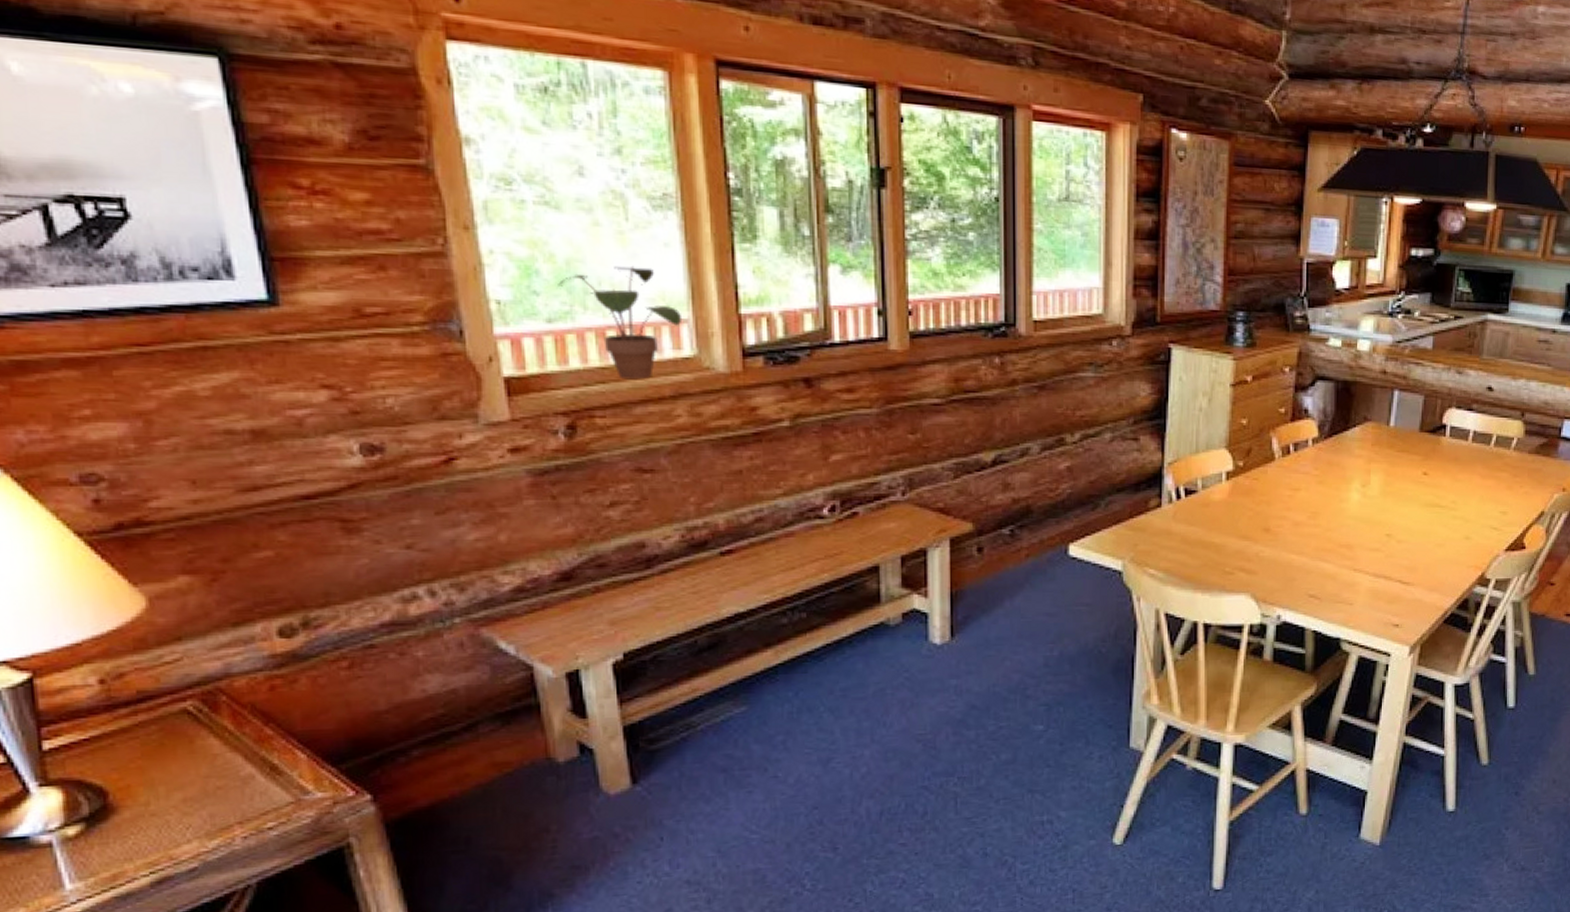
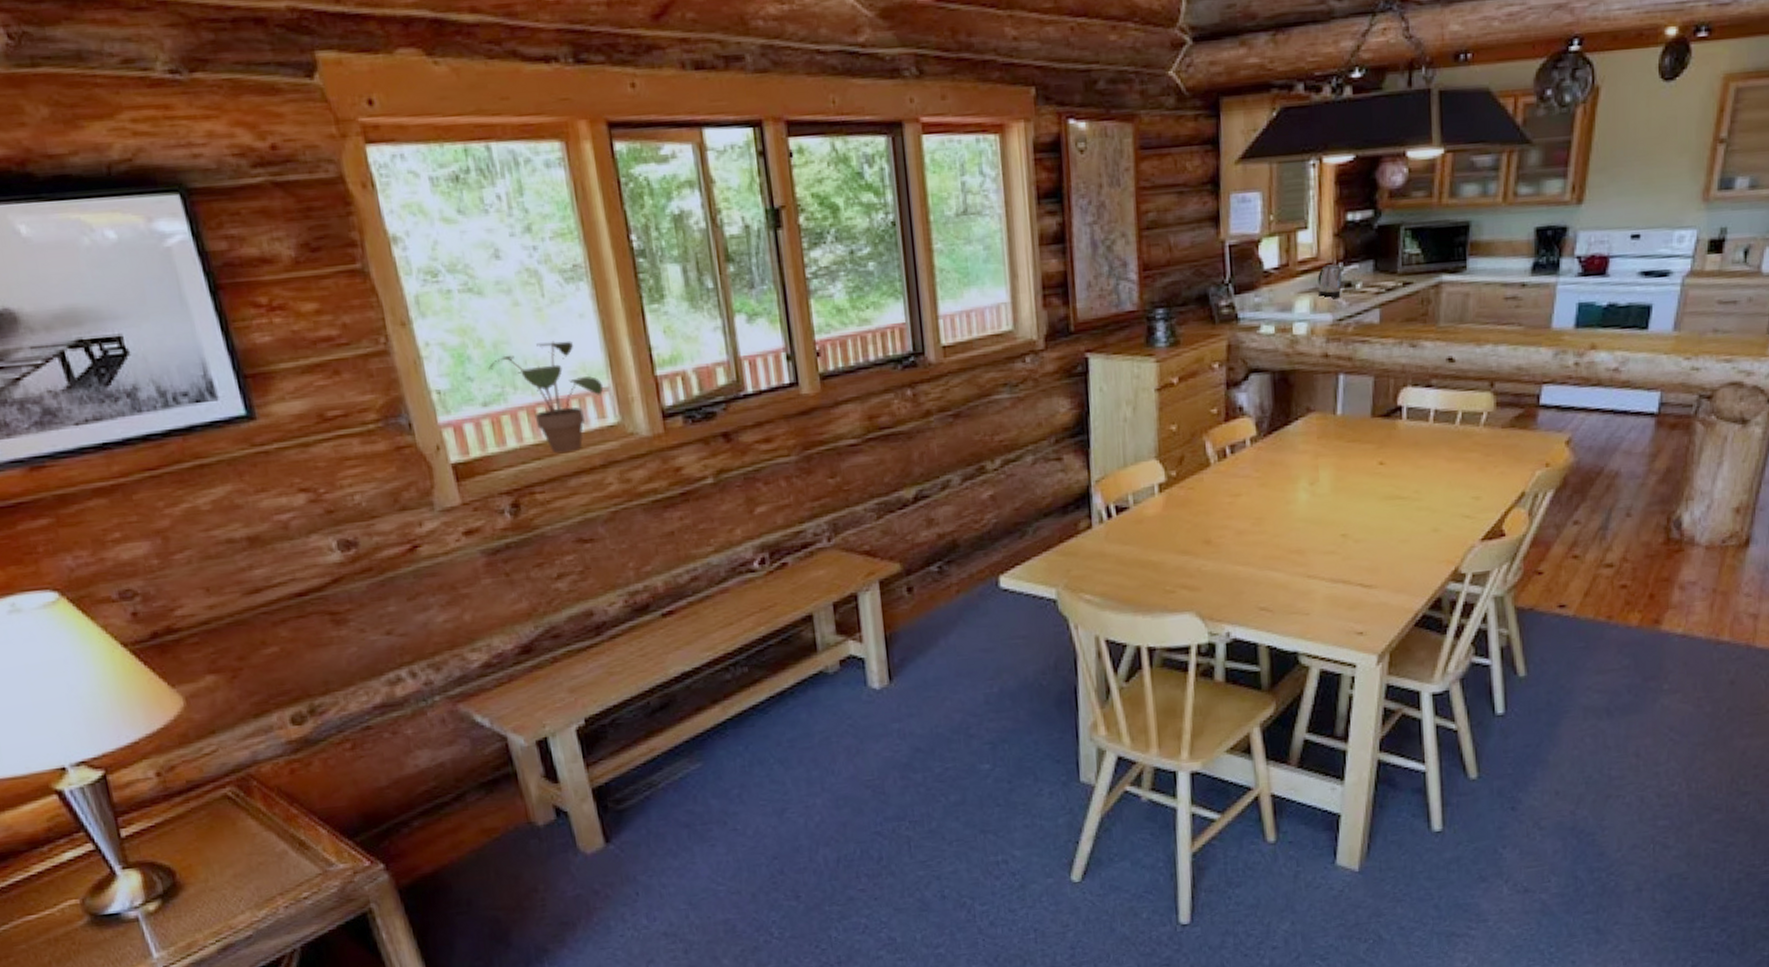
kettle: none [1381,292,1403,323] -> present [1317,264,1342,300]

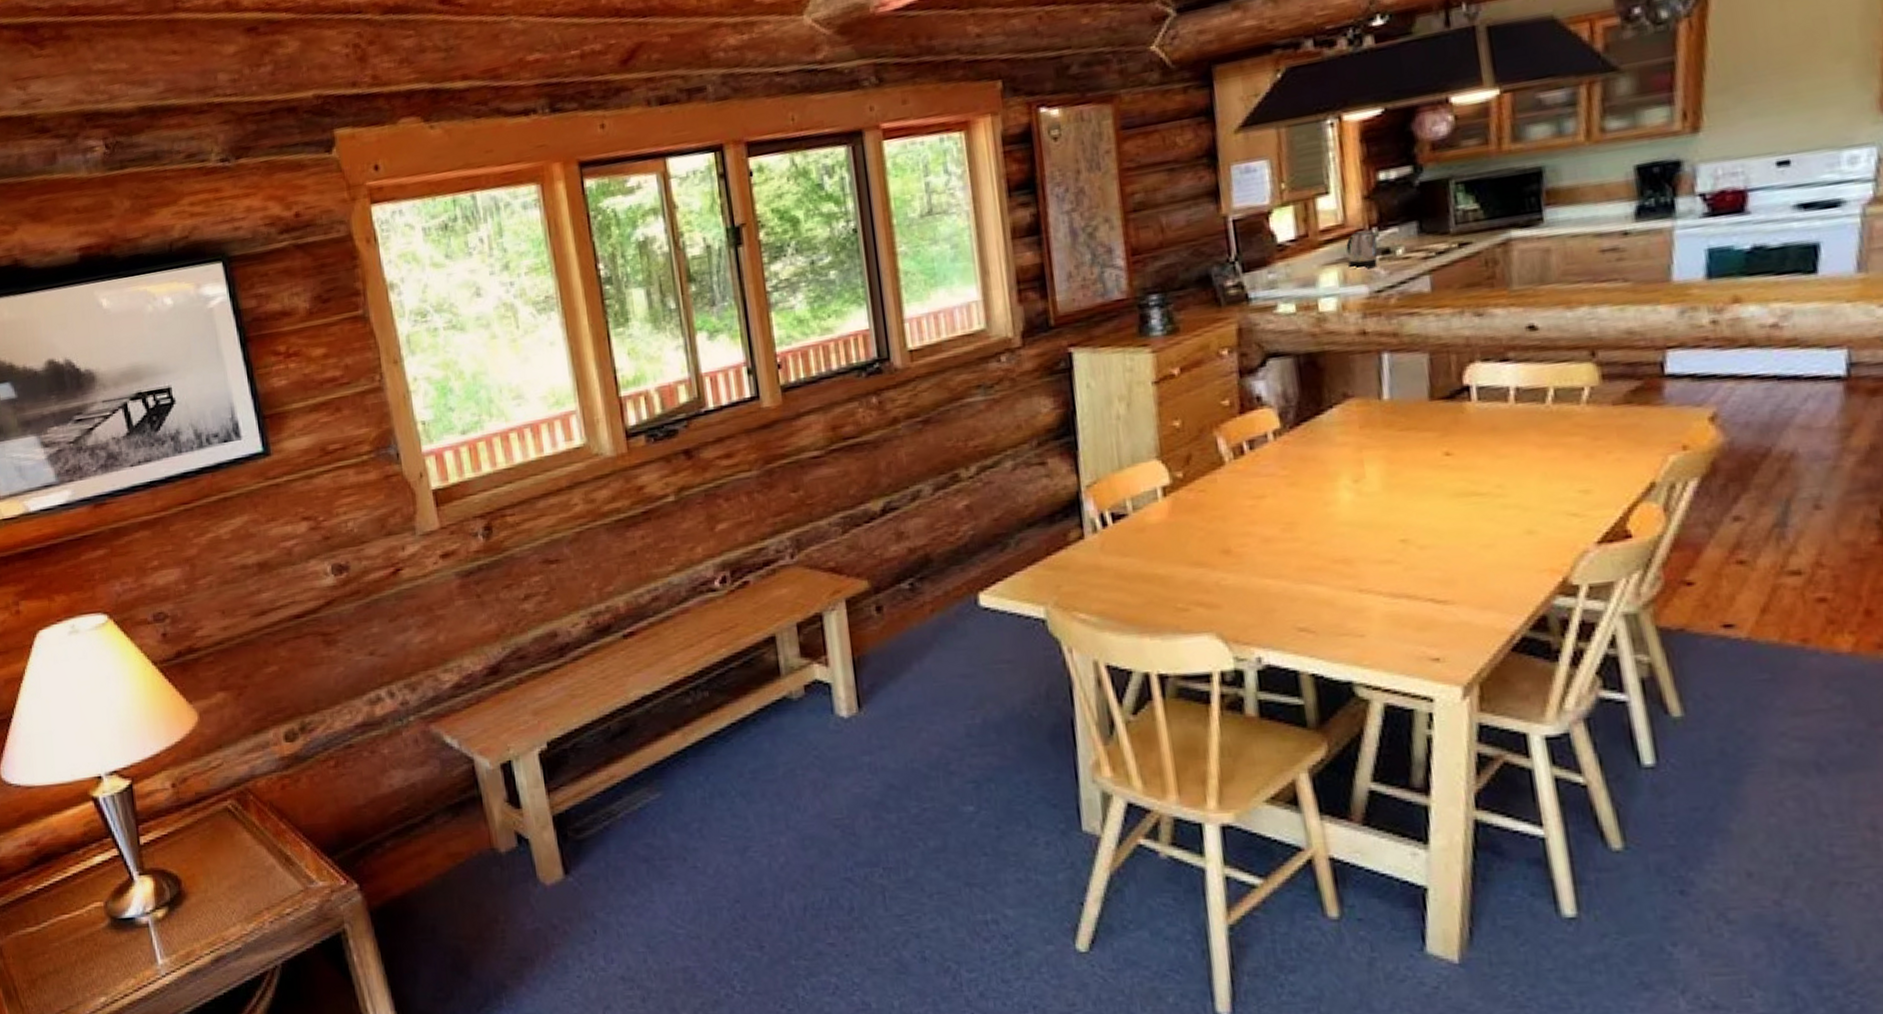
potted plant: present [488,340,604,454] -> none [467,368,571,477]

